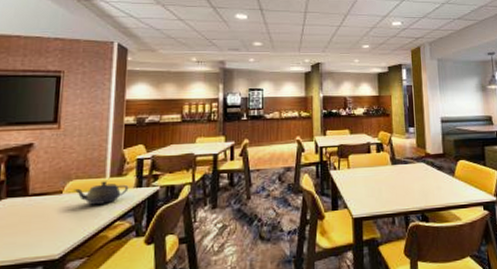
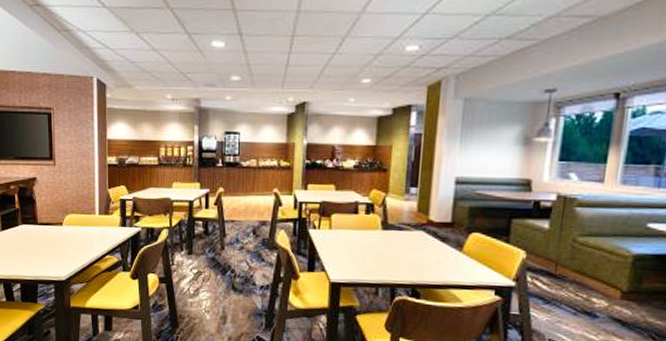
teapot: present [74,181,129,205] -> none [71,217,115,239]

